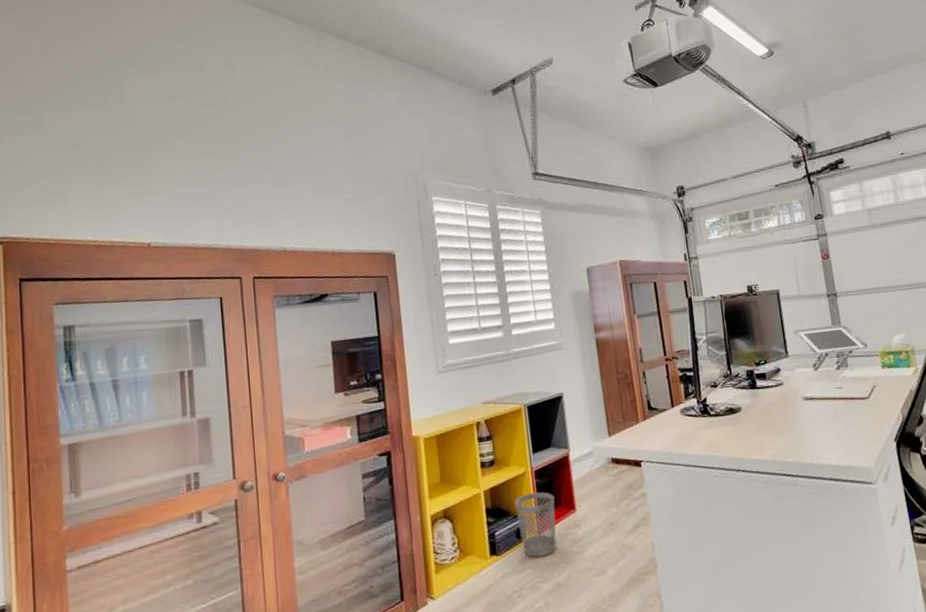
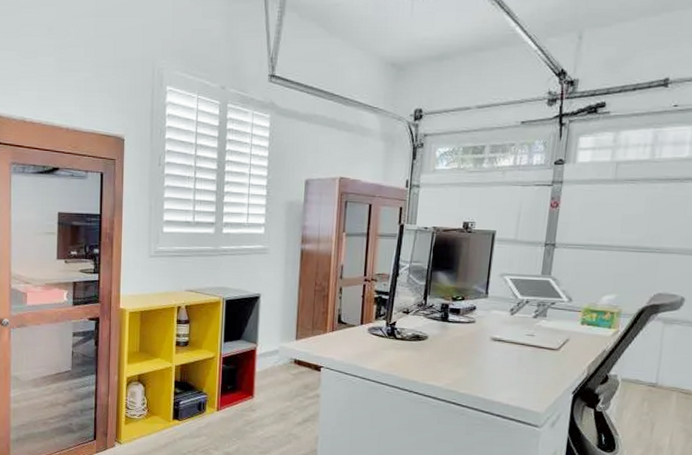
wastebasket: present [514,492,557,558] -> none [200,375,236,429]

